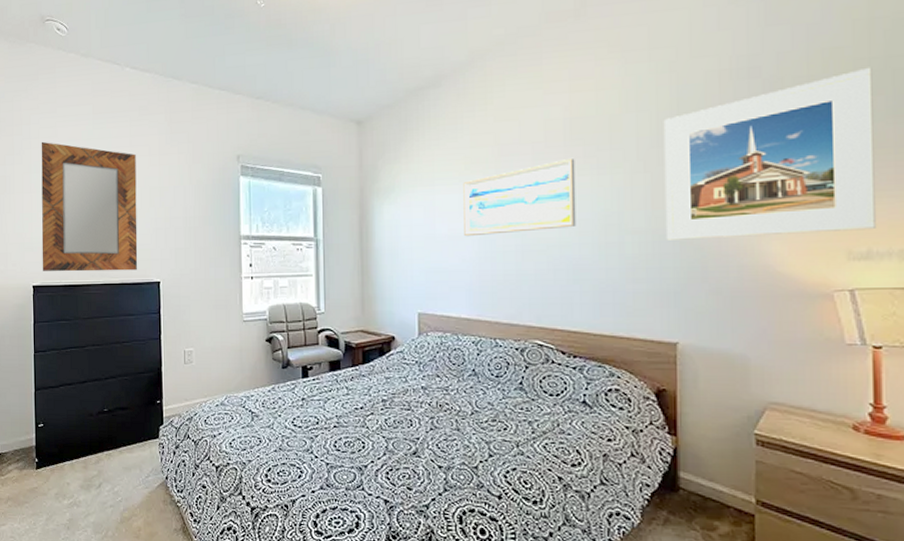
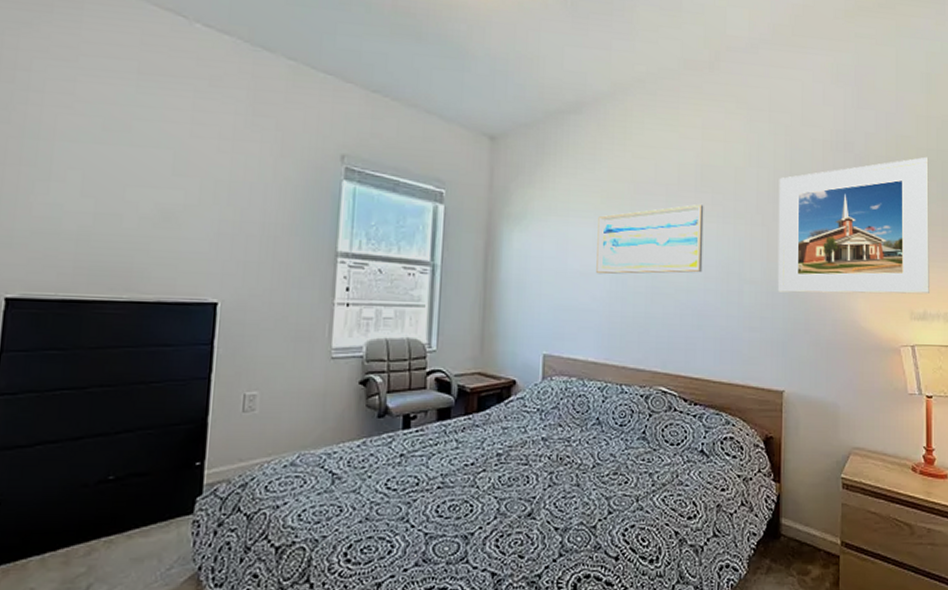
home mirror: present [41,141,138,272] -> none [25,97,199,286]

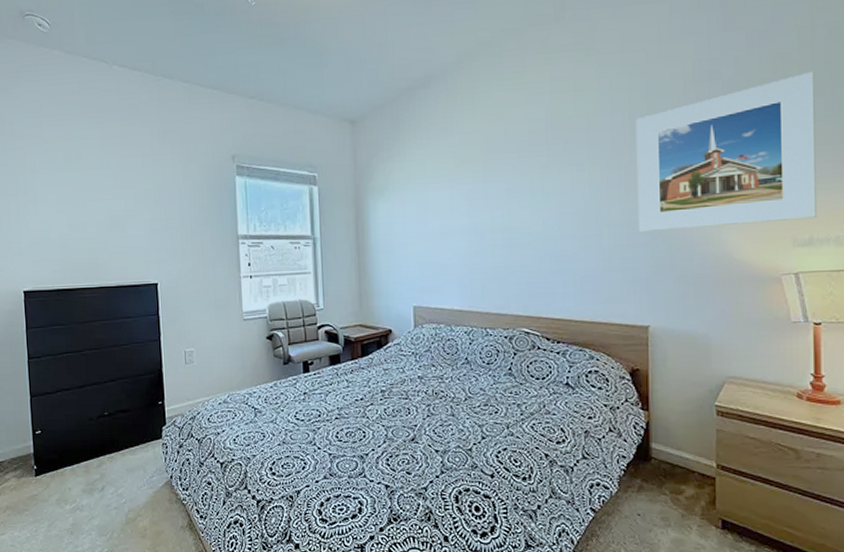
wall art: present [596,203,704,275] -> none [453,155,559,232]

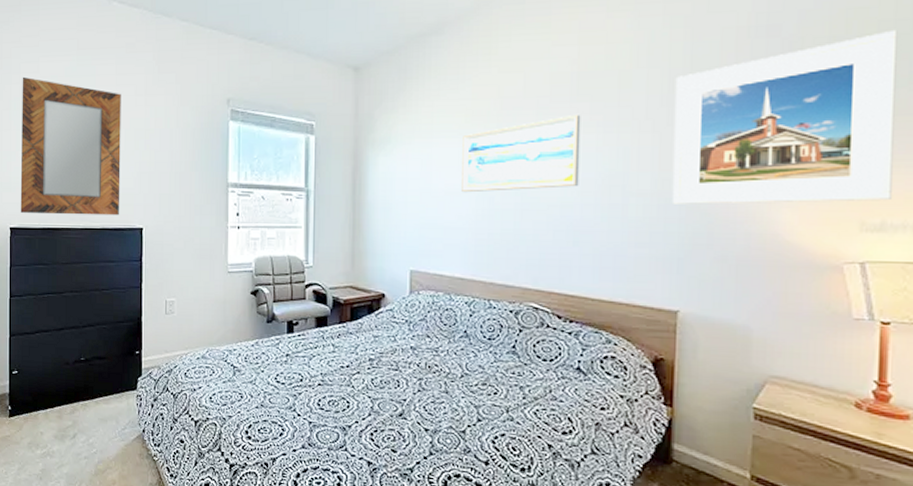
home mirror: none [26,142,134,276] -> present [20,76,121,216]
wall art: none [453,155,559,232] -> present [461,114,581,193]

